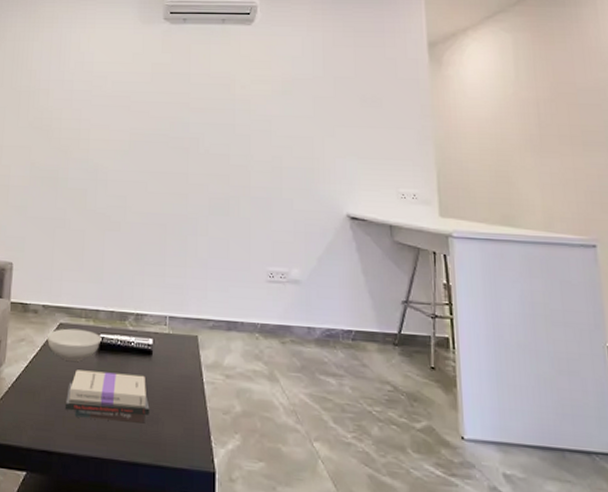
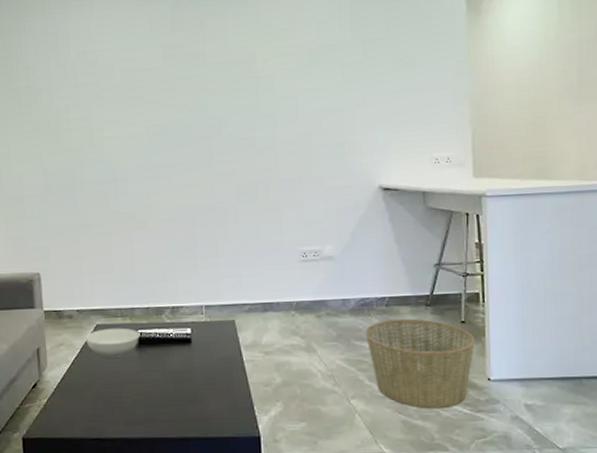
books: present [66,370,150,424] -> none [112,362,194,406]
basket: none [331,355,446,467] -> present [365,318,475,409]

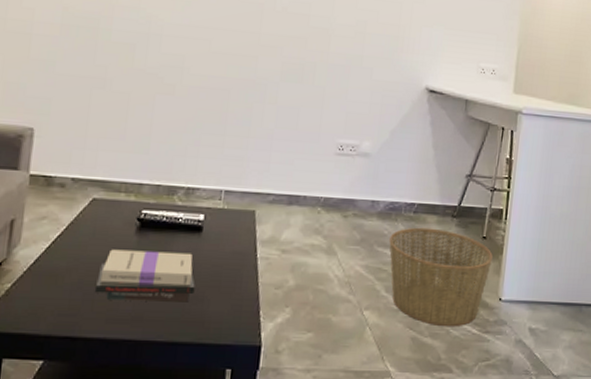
bowl: present [85,328,140,358] -> none [75,204,144,240]
books: none [112,362,194,406] -> present [95,249,195,302]

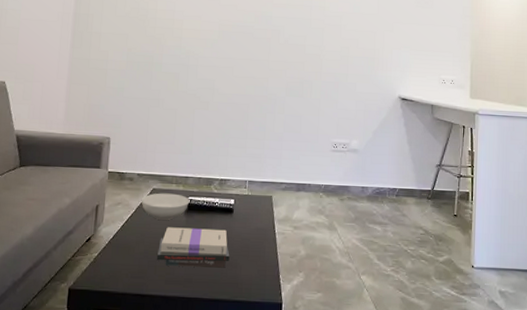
bowl: none [75,204,144,240] -> present [141,193,190,220]
basket: present [389,227,493,327] -> none [378,207,463,290]

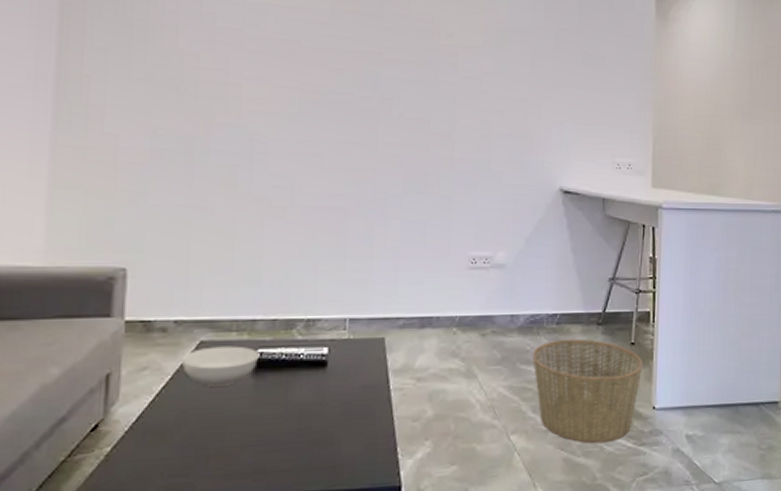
books: present [157,227,230,268] -> none [210,391,323,453]
basket: none [378,207,463,290] -> present [532,338,643,444]

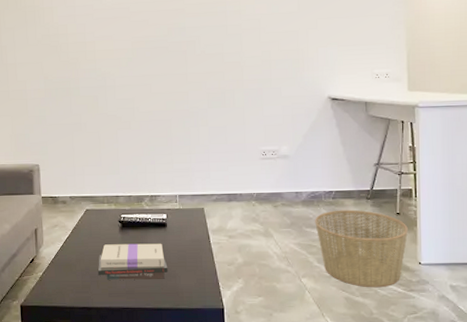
bowl: present [181,346,260,387] -> none [76,212,123,238]
books: none [210,391,323,453] -> present [98,243,168,280]

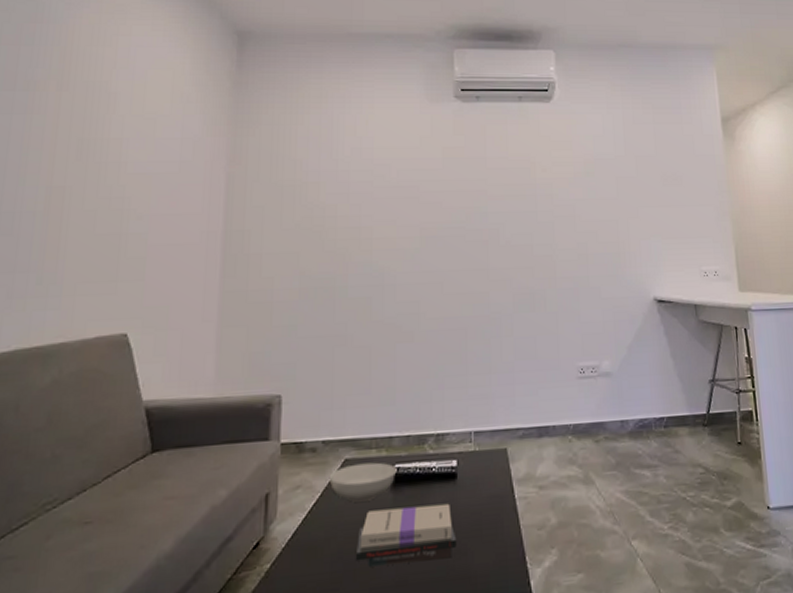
bowl: none [76,212,123,238] -> present [329,462,397,502]
basket: present [315,209,408,288] -> none [645,440,752,547]

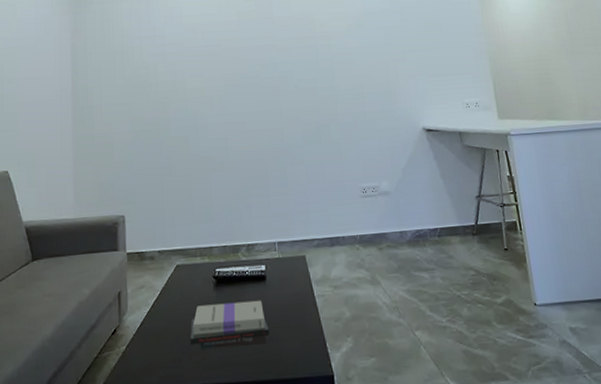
bowl: present [329,462,397,502] -> none [165,267,218,299]

